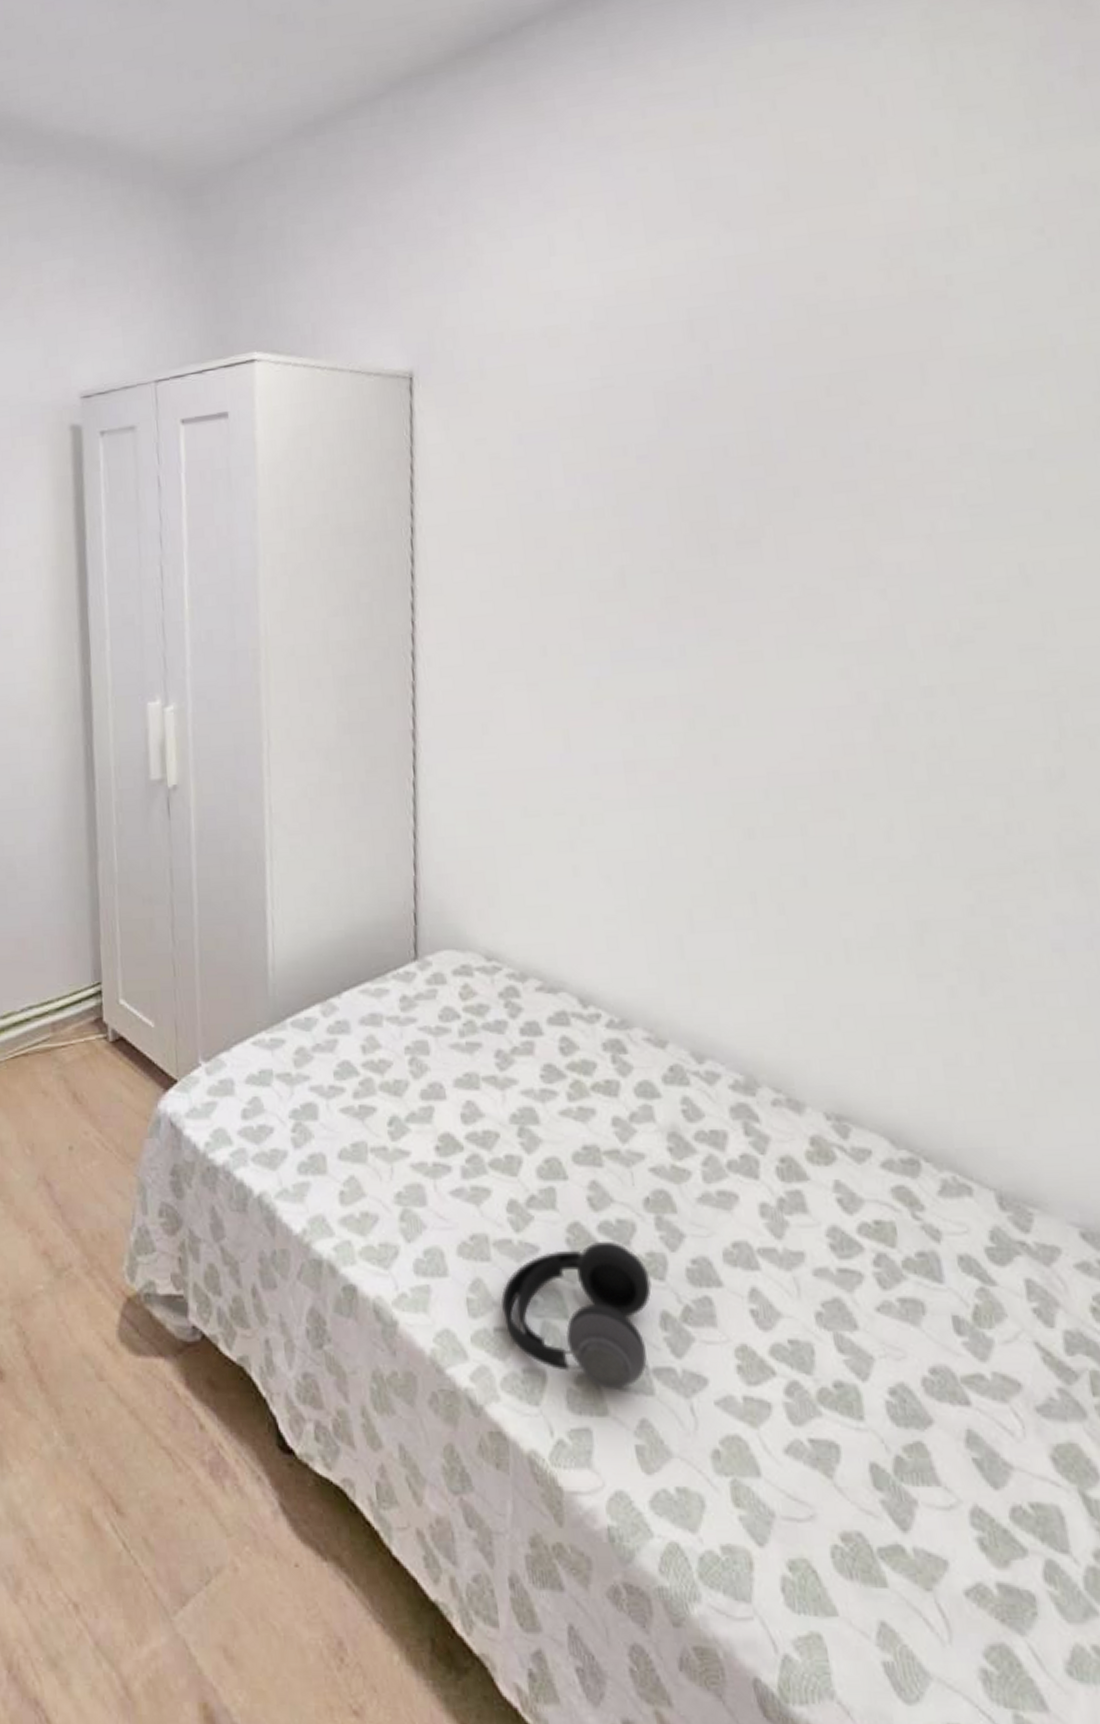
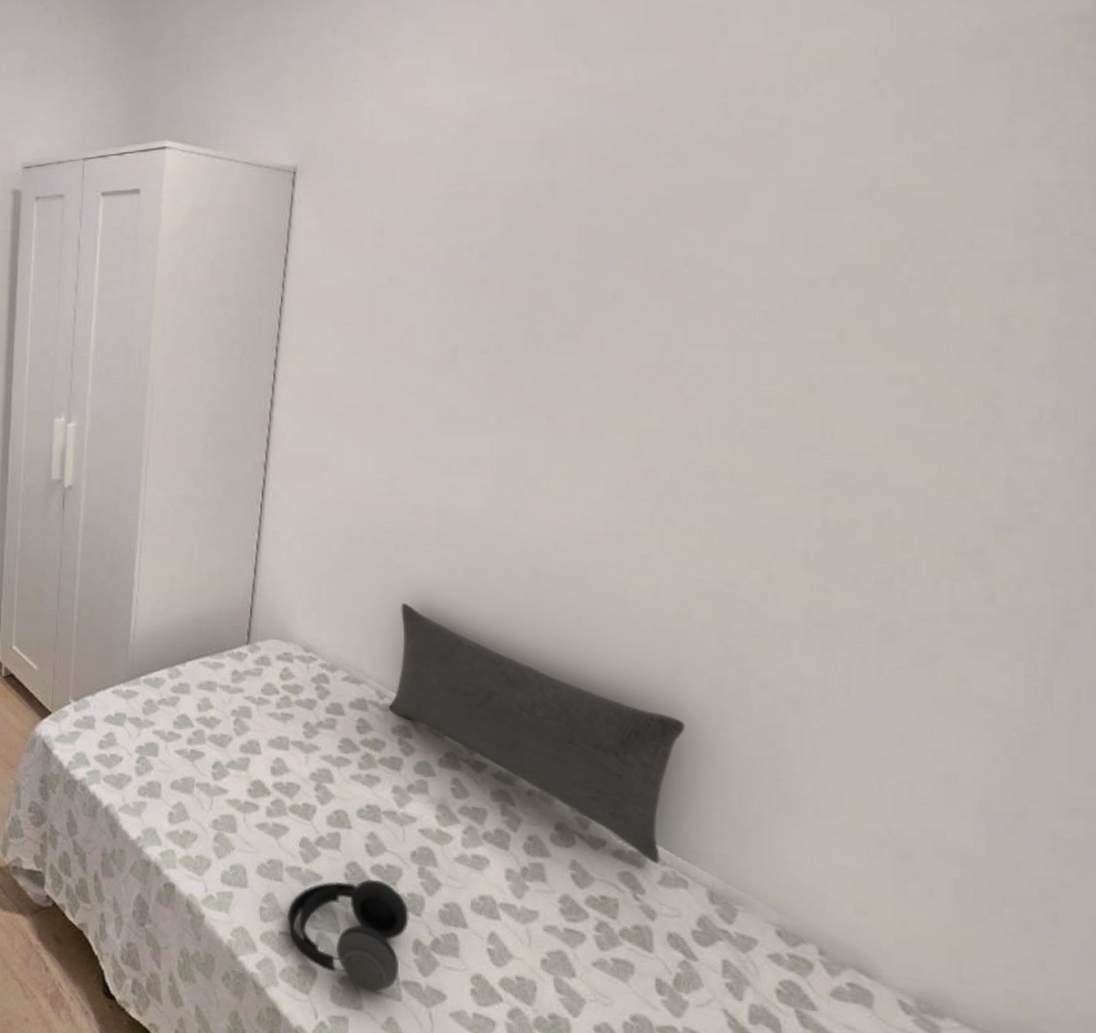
pillow: none [595,885,944,1171] -> present [389,603,686,865]

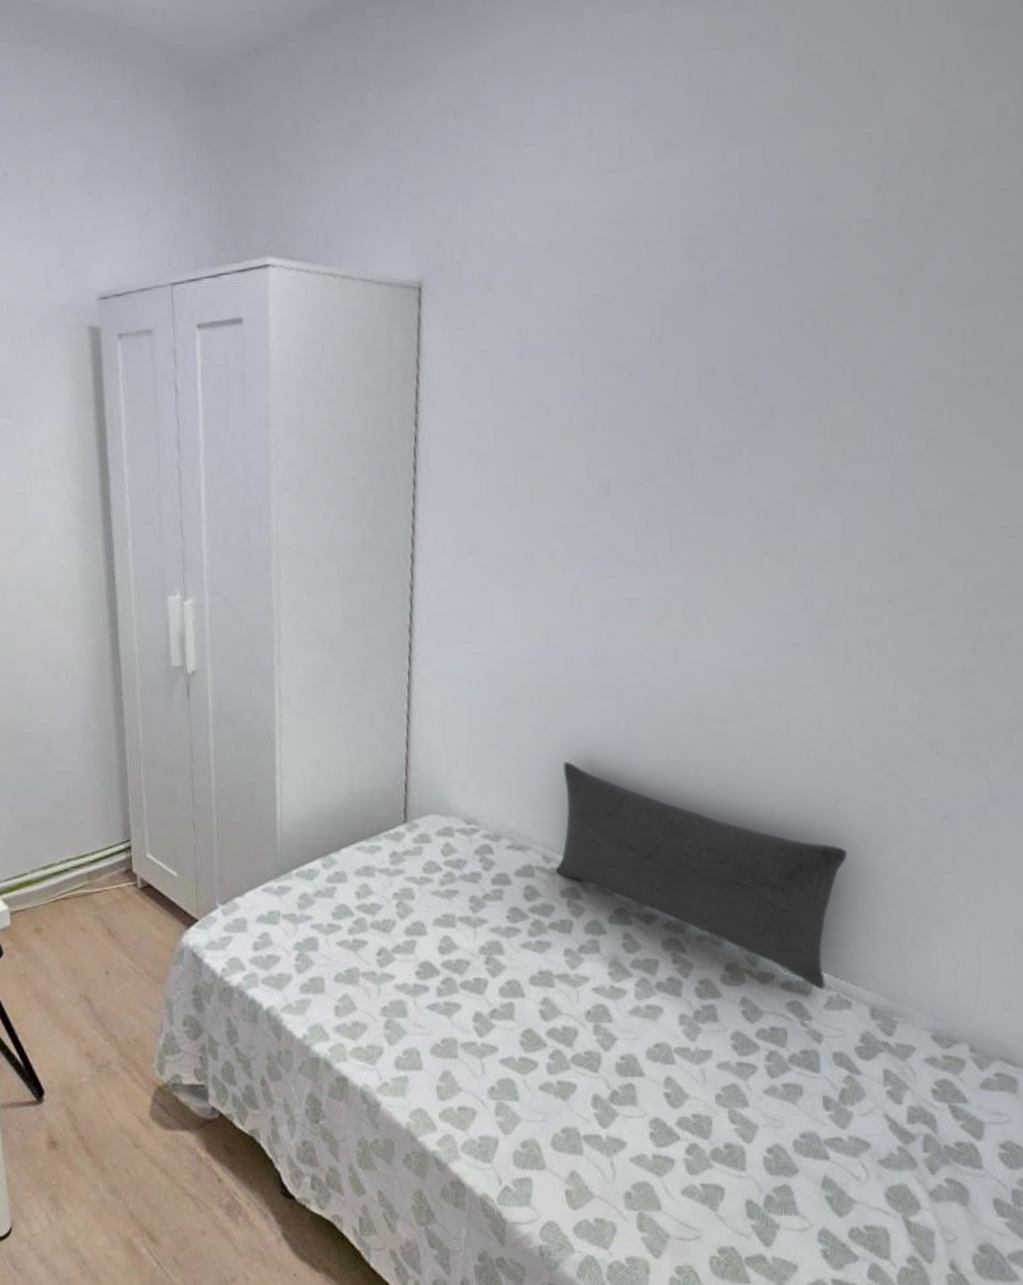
headphones: present [288,879,409,992] -> none [465,1044,587,1151]

